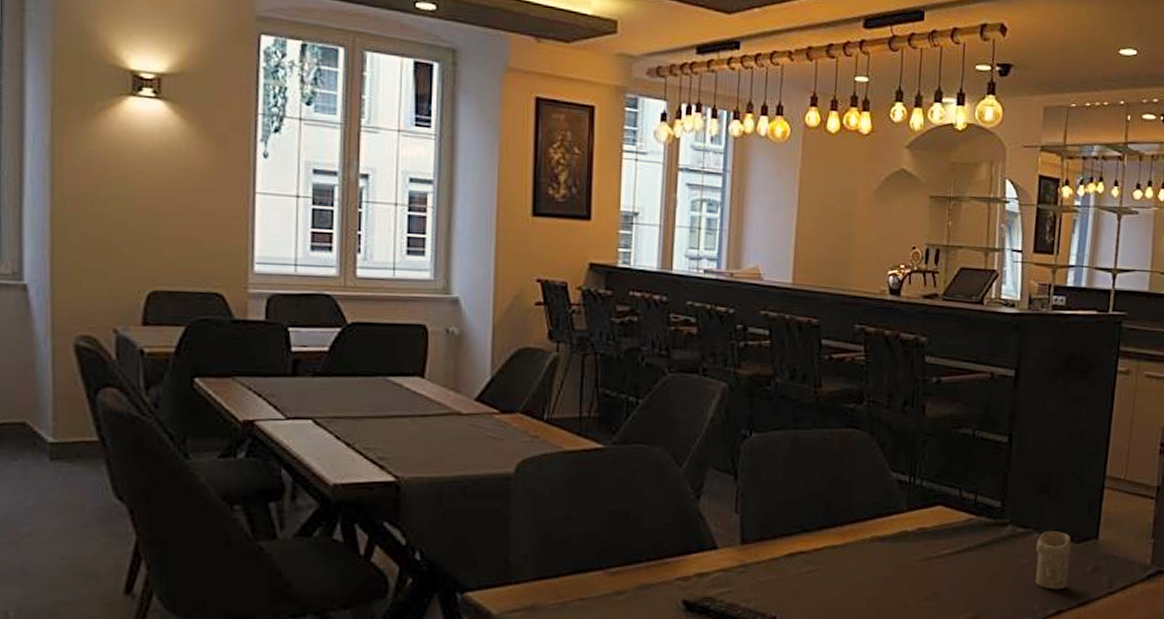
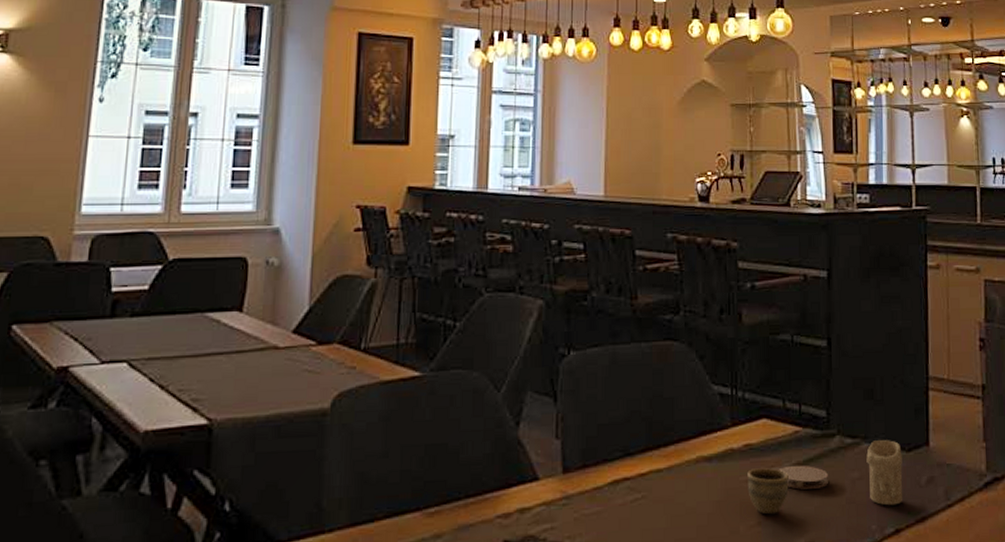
cup: none [918,550,959,591] -> present [747,468,789,515]
coaster: none [949,549,998,571] -> present [778,465,828,490]

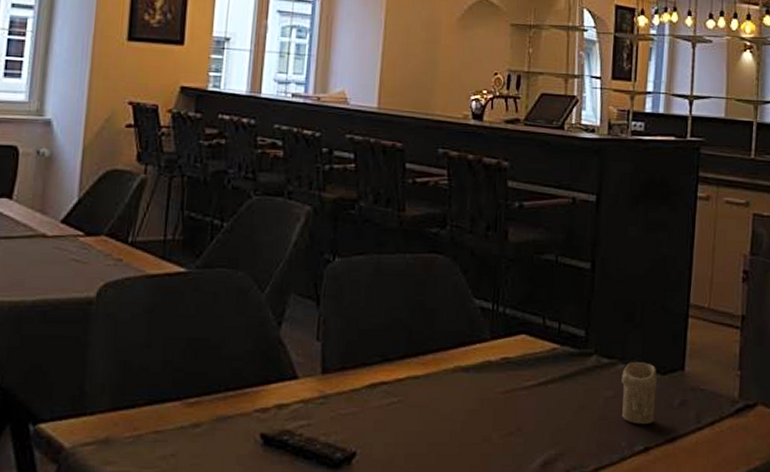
cup: present [747,468,789,515] -> none [502,381,544,426]
coaster: present [778,465,828,490] -> none [533,380,582,404]

